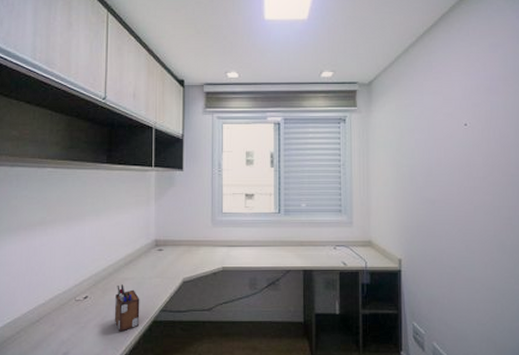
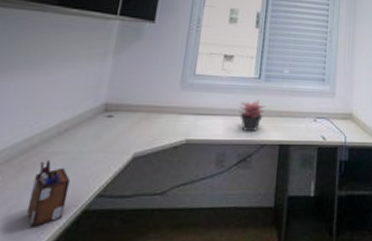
succulent plant: none [264,232,287,260] -> present [239,100,265,133]

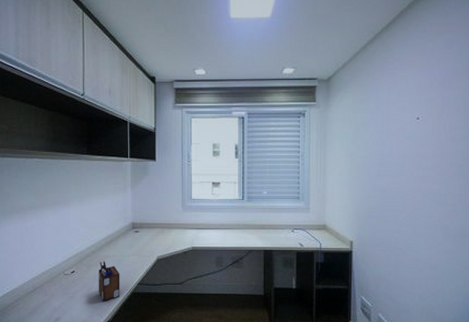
succulent plant: present [239,100,265,133] -> none [229,216,250,241]

